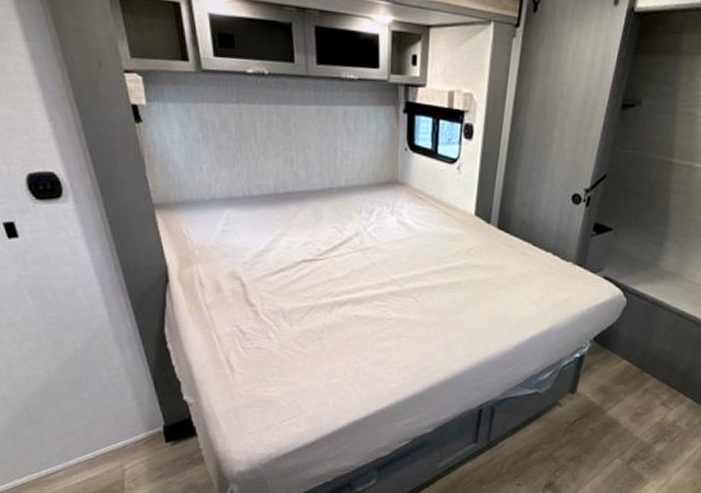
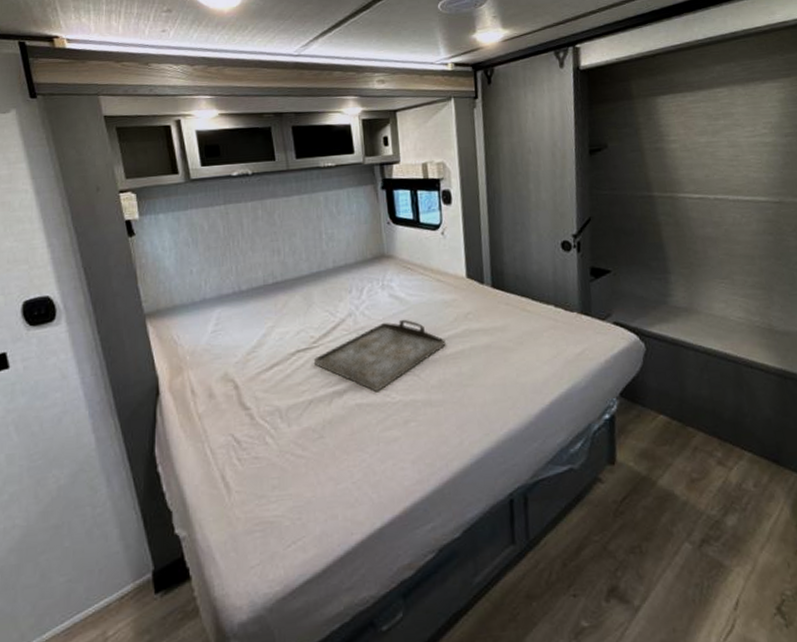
serving tray: none [318,245,445,308] -> present [313,319,446,393]

